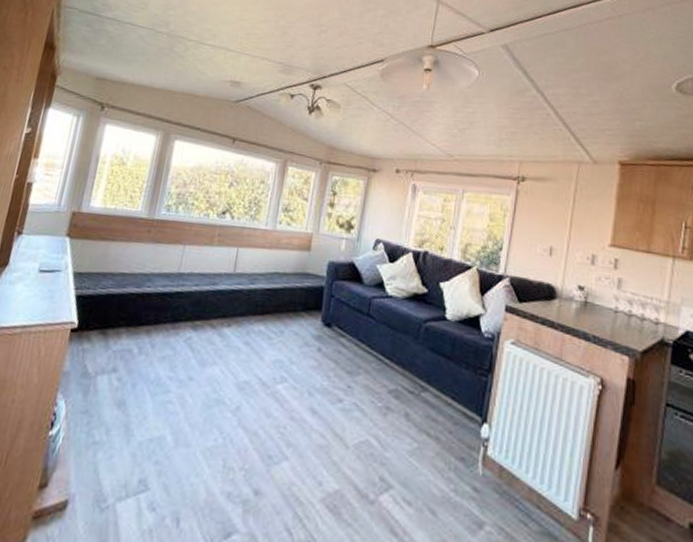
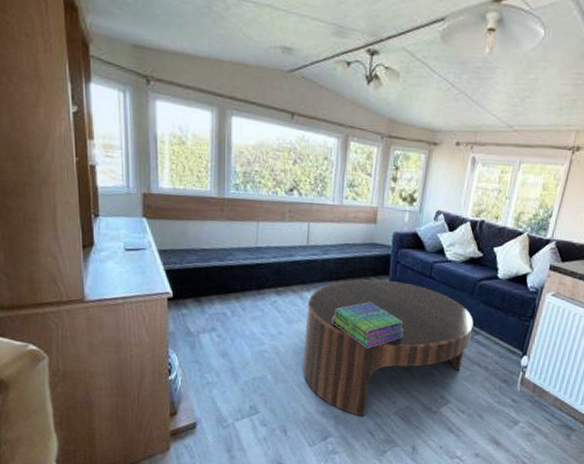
coffee table: none [210,314,420,503] -> present [302,279,474,417]
stack of books: none [253,343,337,403] -> present [333,302,405,348]

